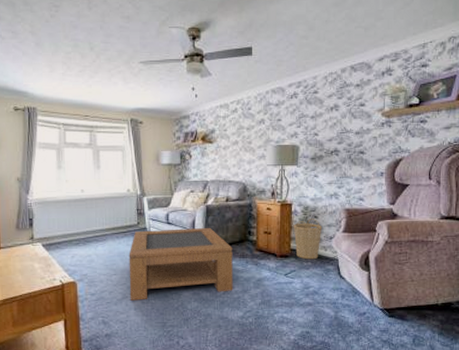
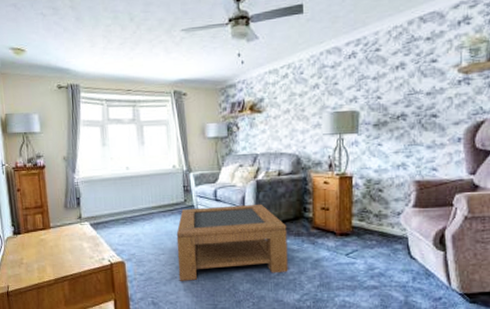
basket: present [293,219,323,260] -> none [354,192,389,238]

